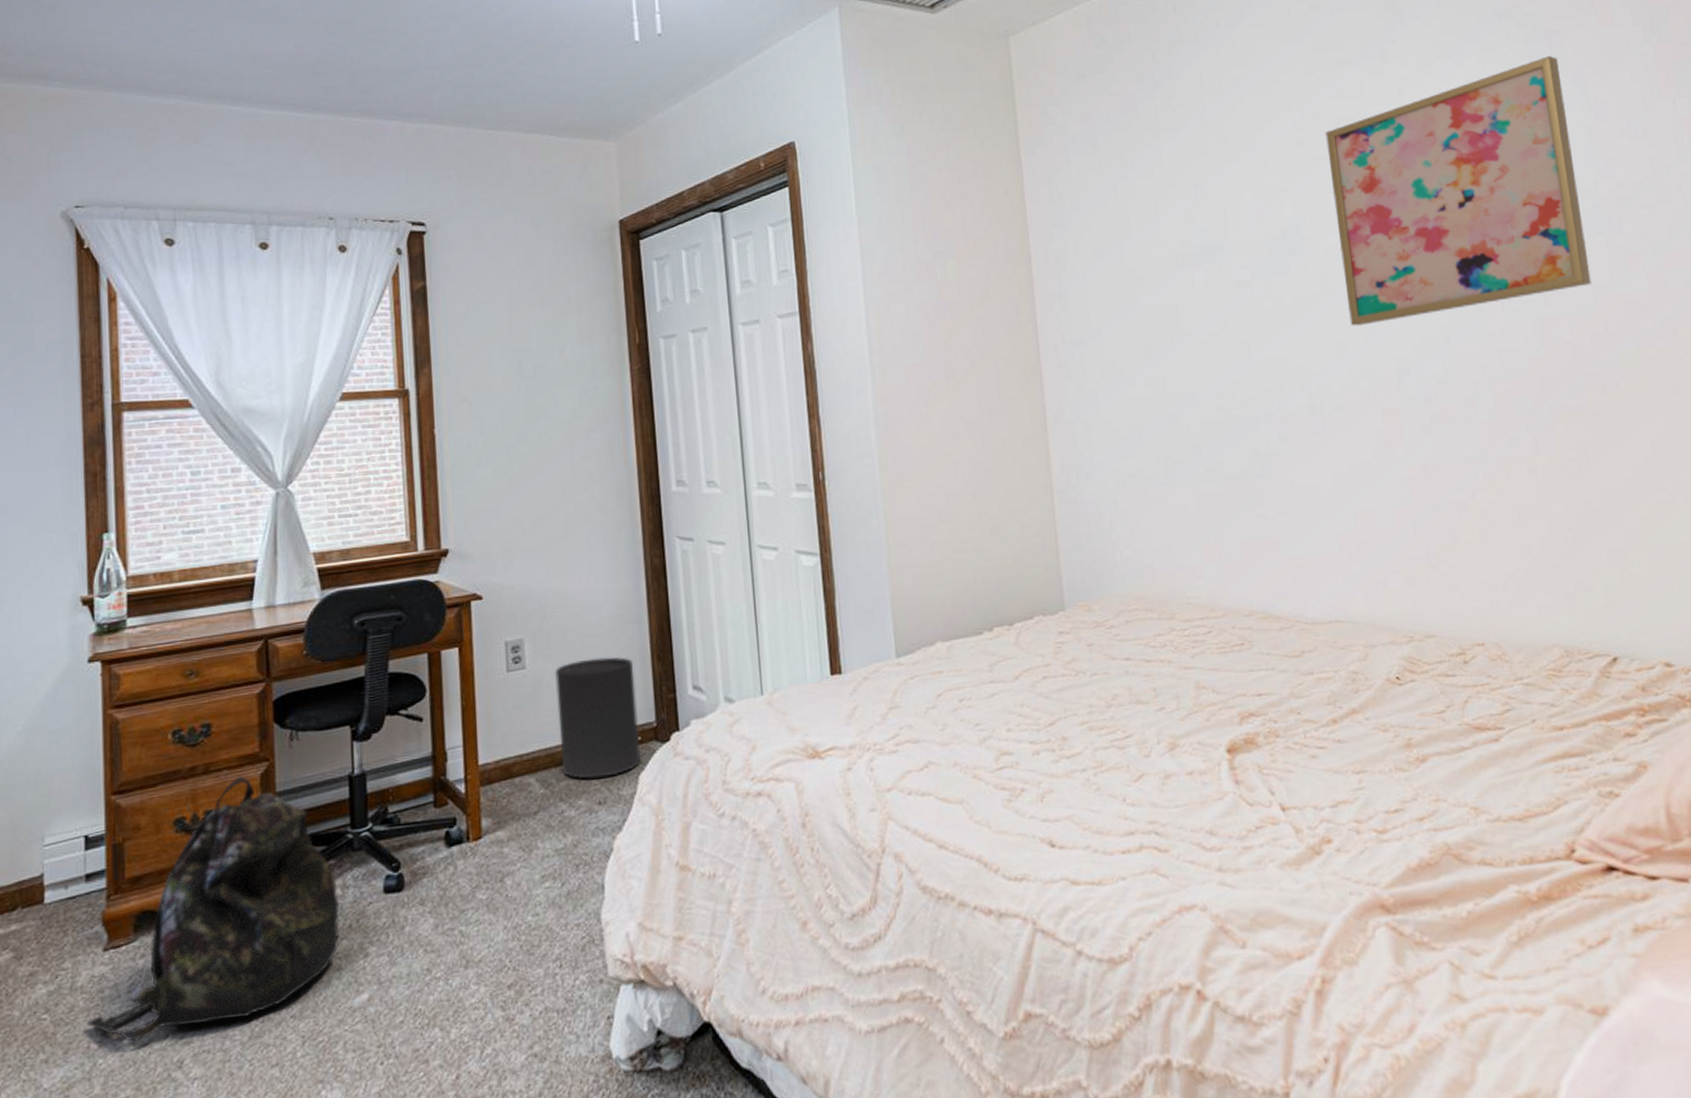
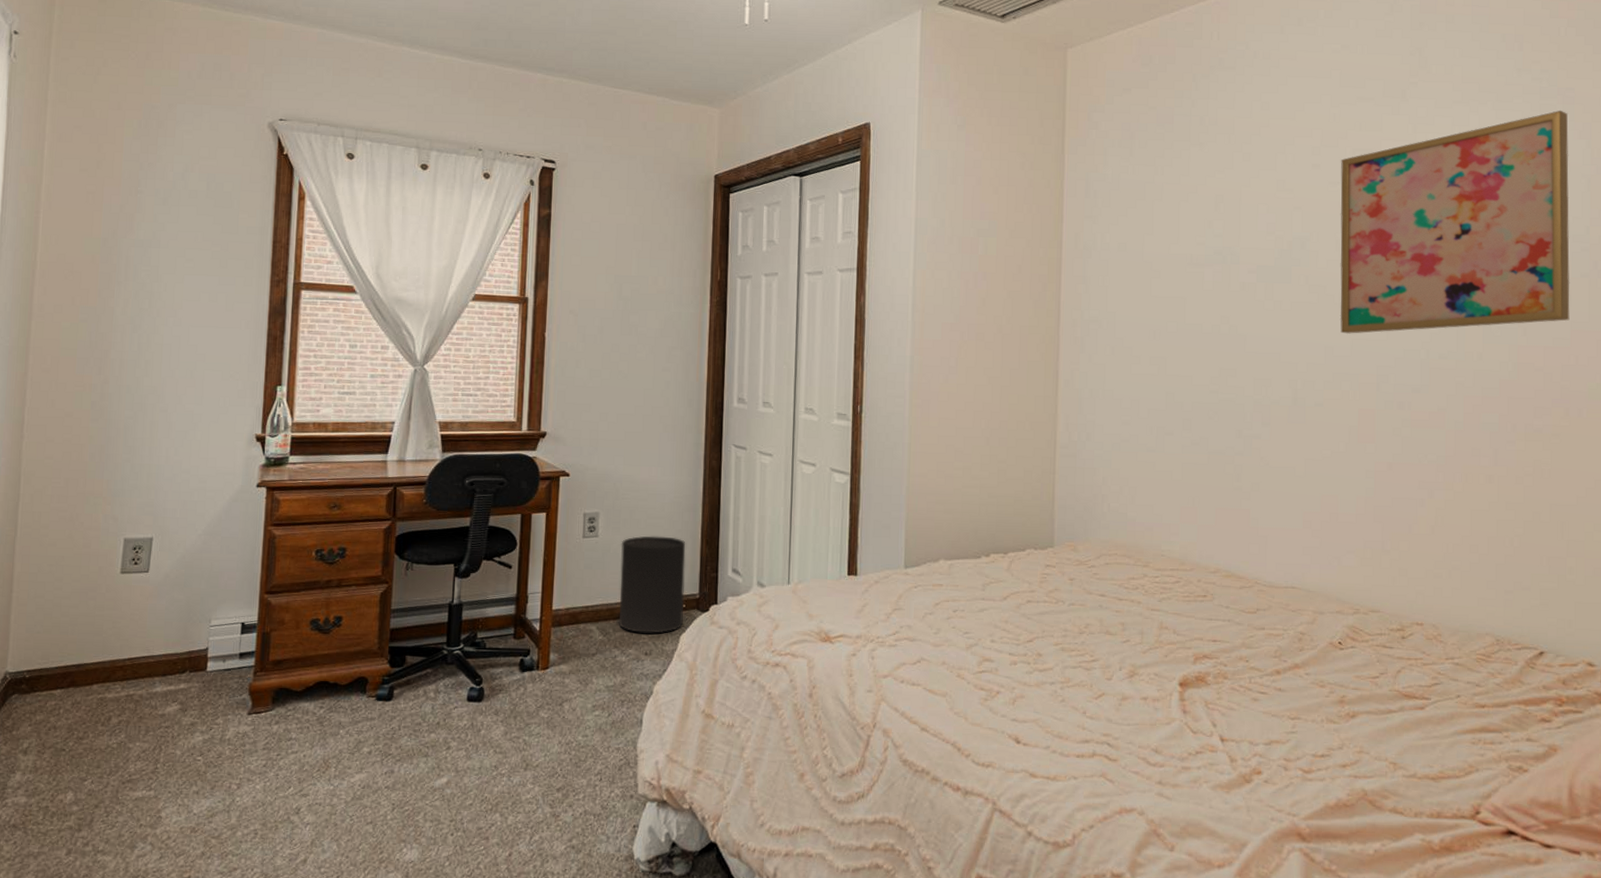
backpack: present [86,776,340,1042] -> none [230,593,432,788]

